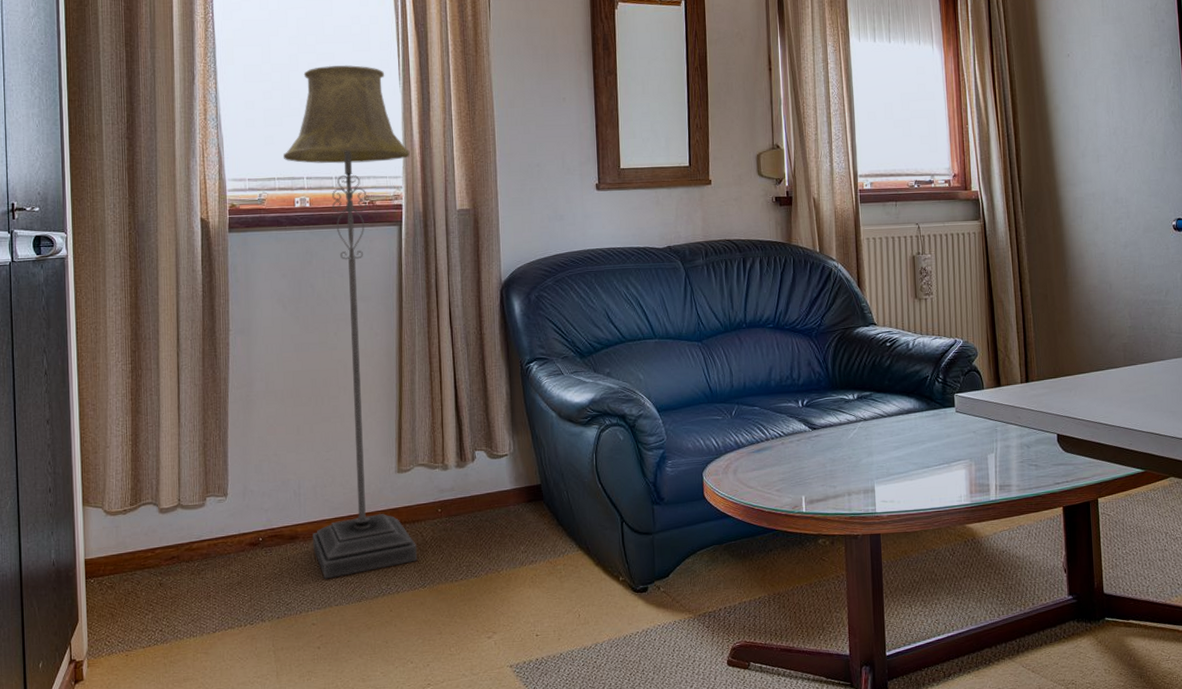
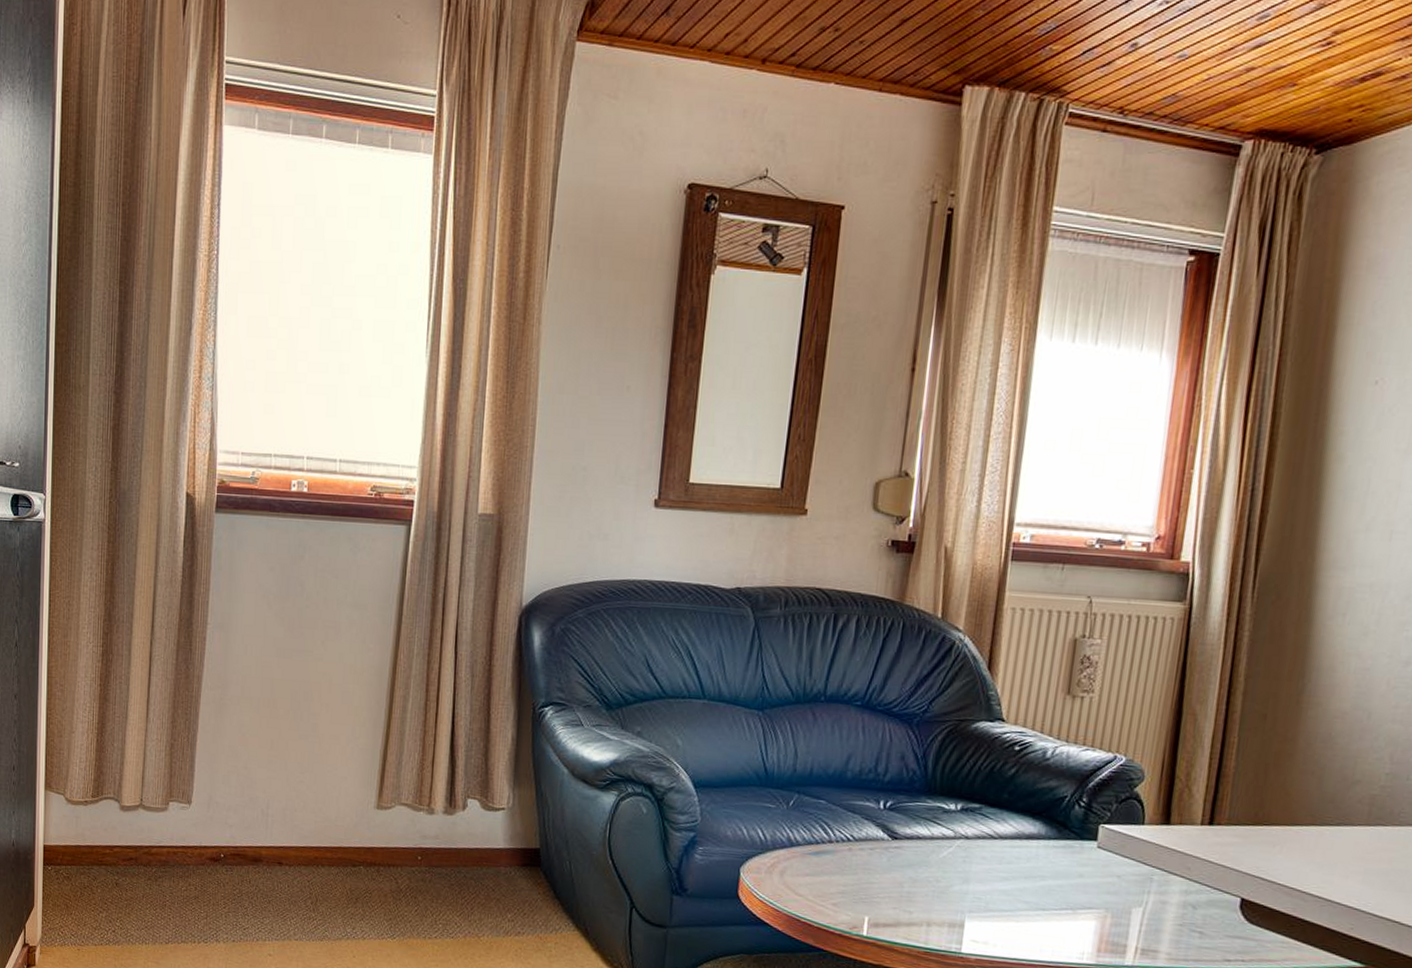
floor lamp: present [283,64,417,579] -> none [276,323,430,910]

